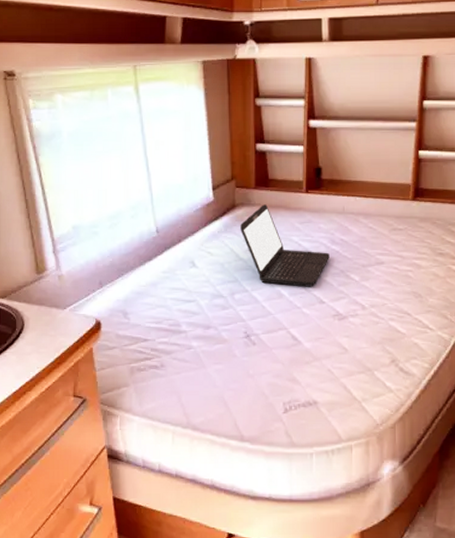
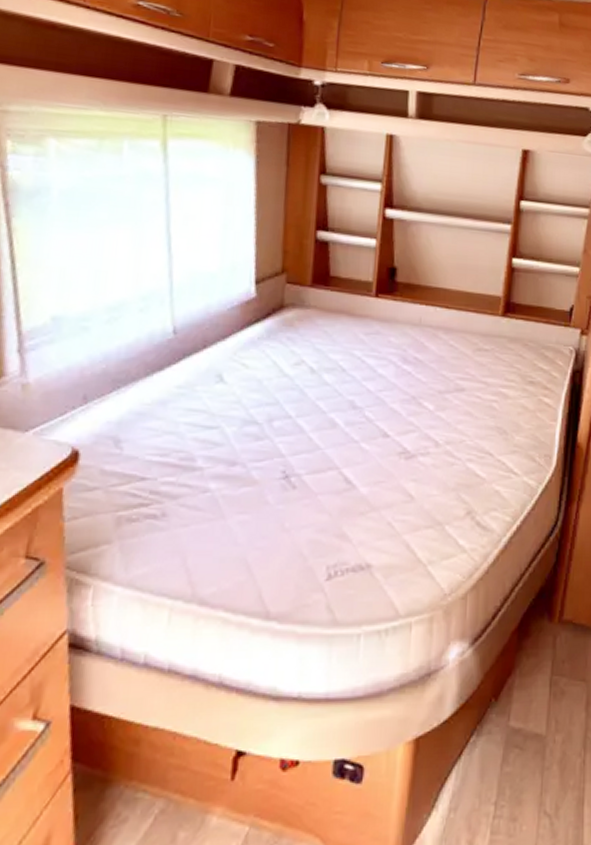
laptop: present [240,204,330,287] -> none [288,307,400,416]

